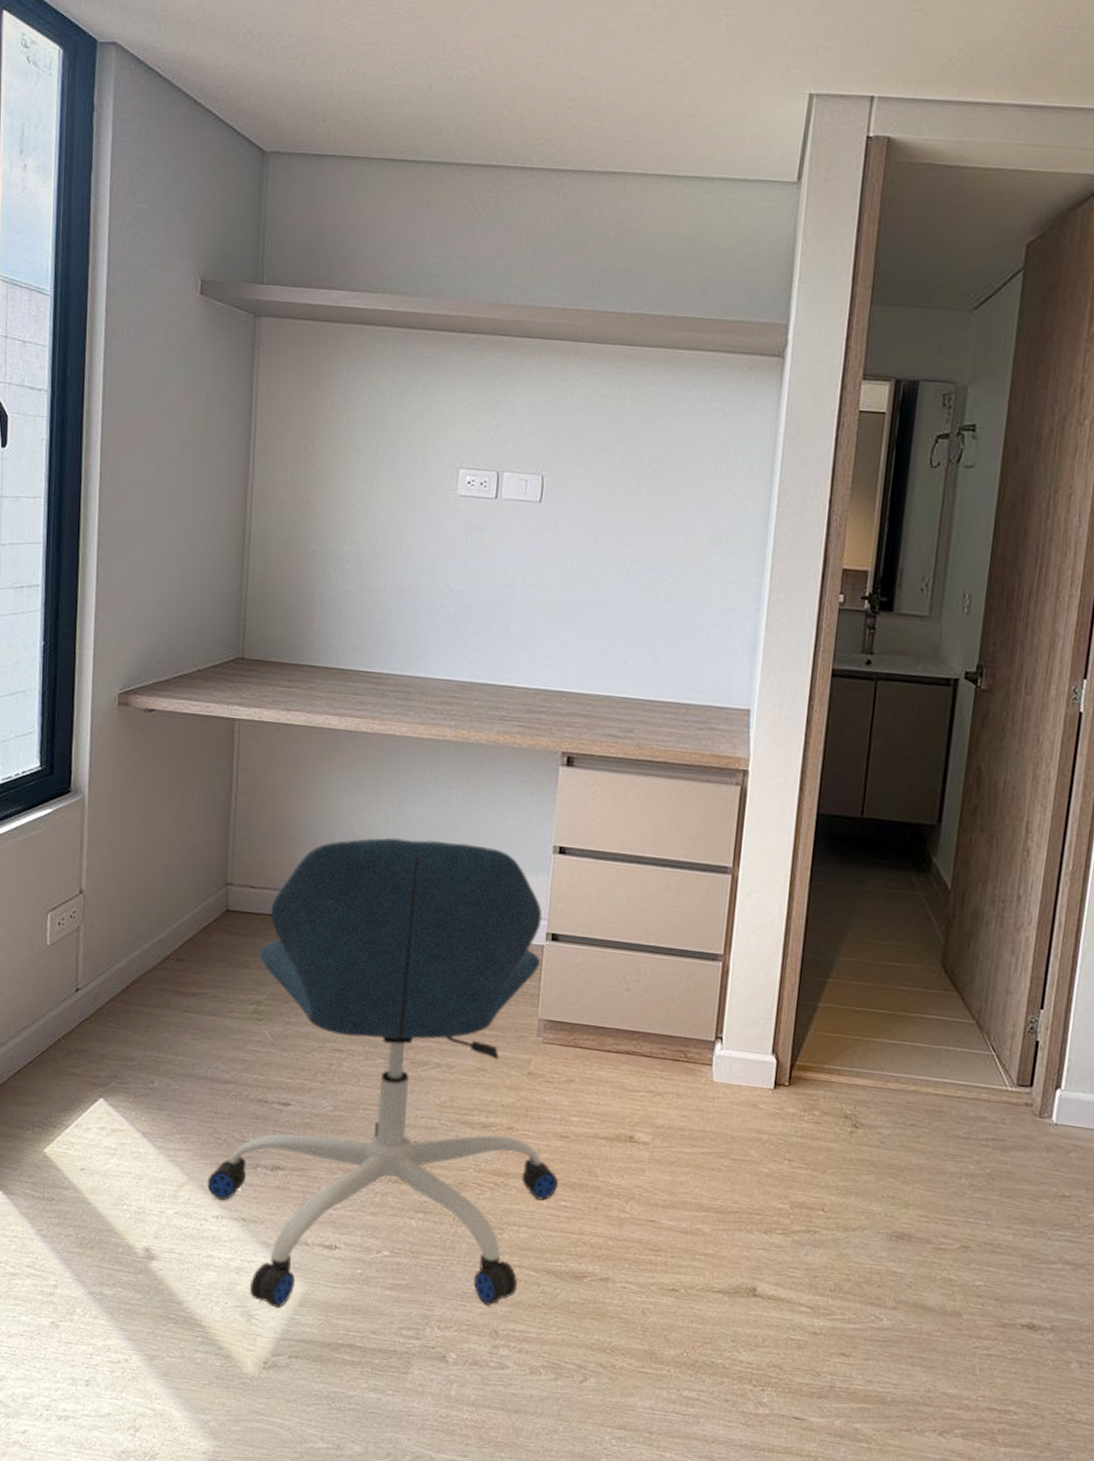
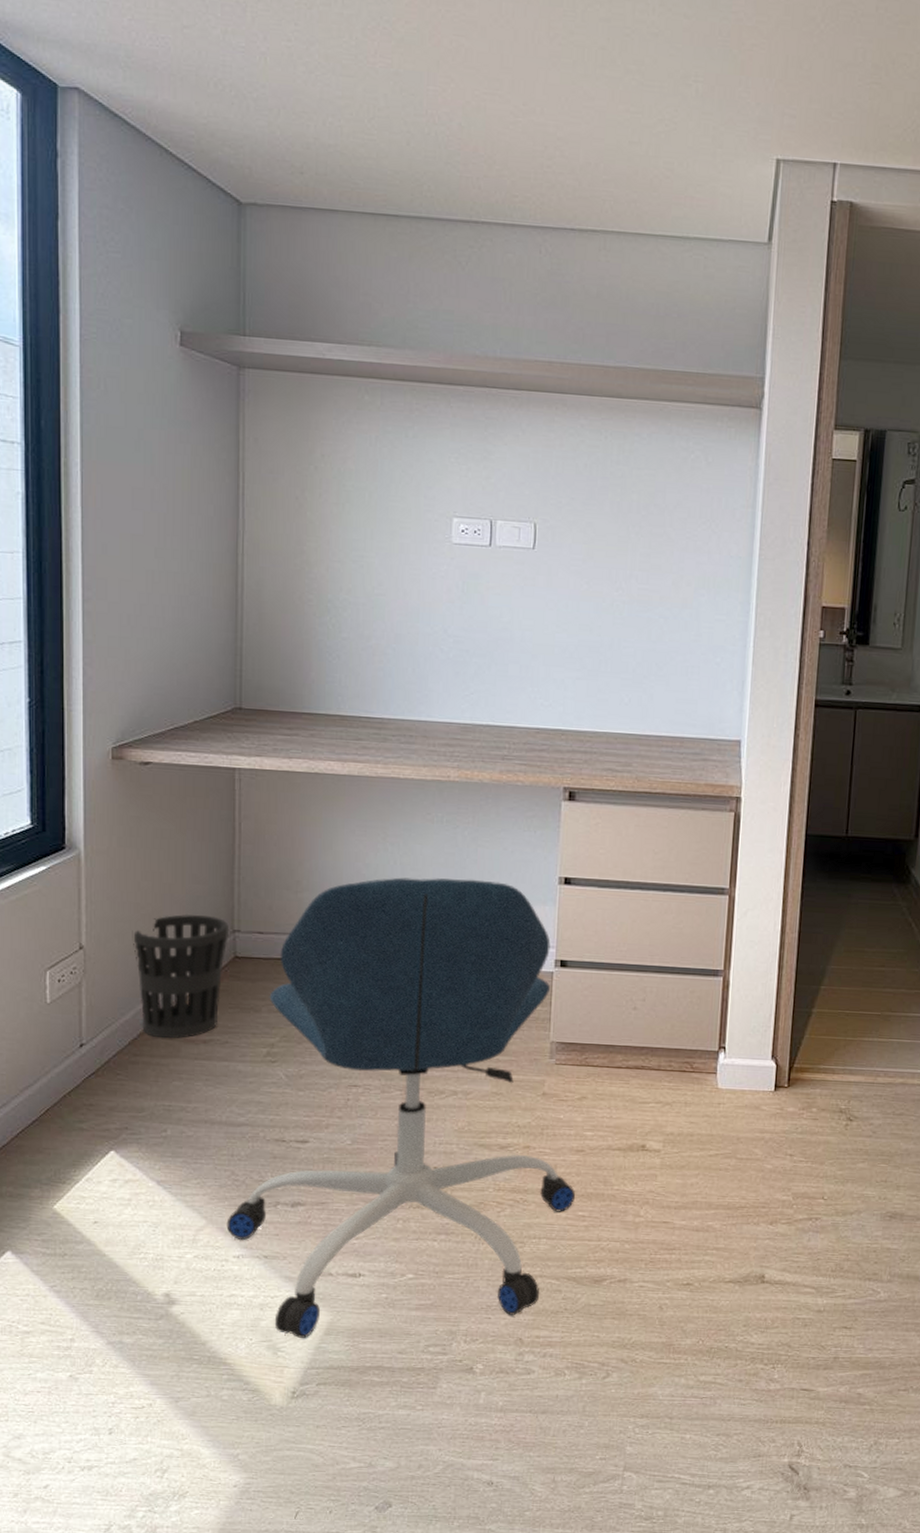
wastebasket: none [129,864,222,990] -> present [132,914,229,1039]

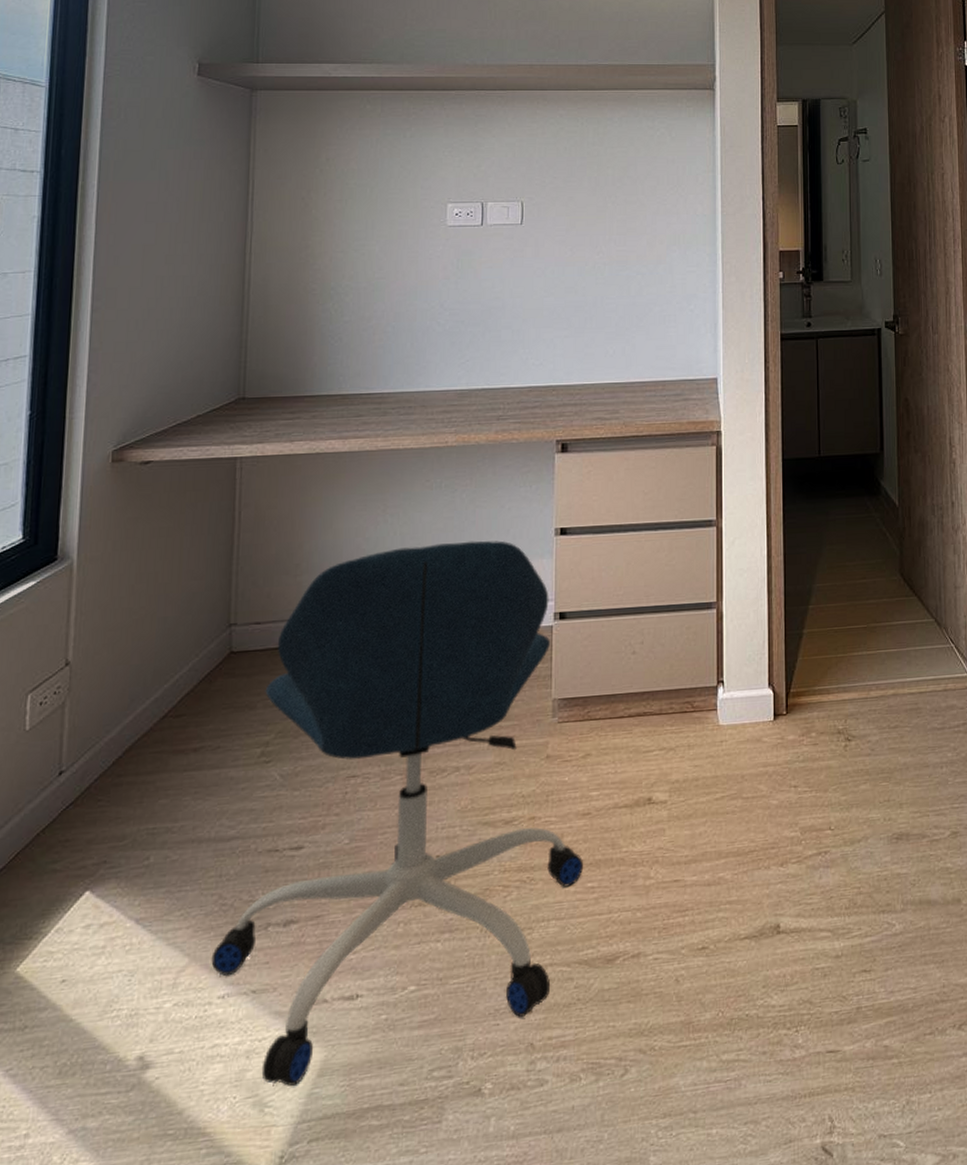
wastebasket: present [132,914,229,1039] -> none [122,612,225,753]

